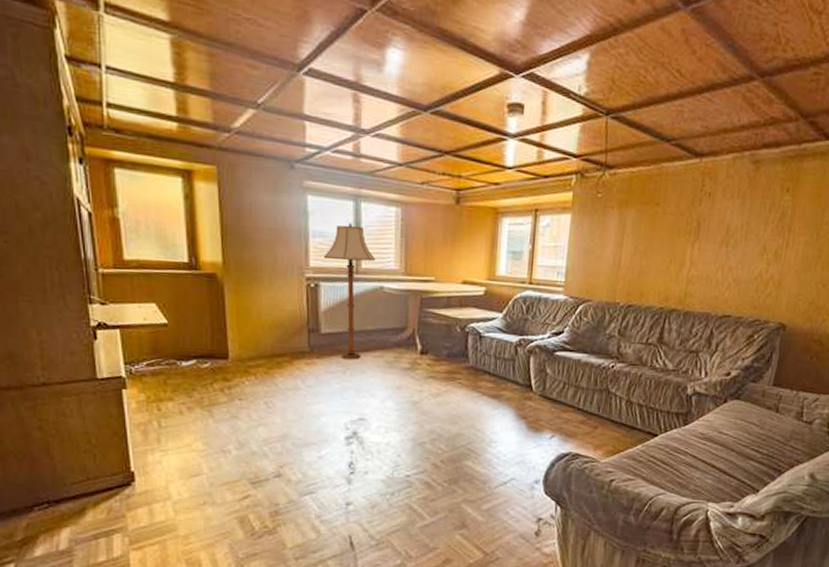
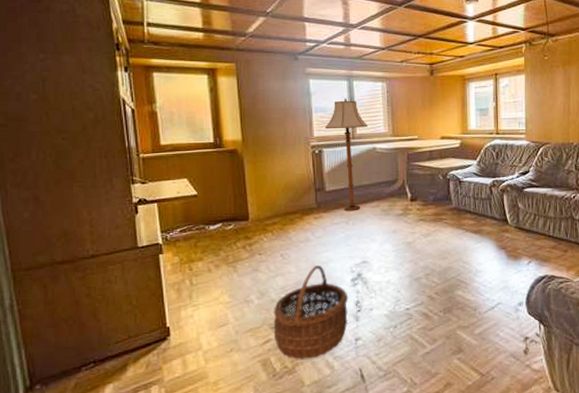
wicker basket: none [253,418,341,520] -> present [273,265,349,360]

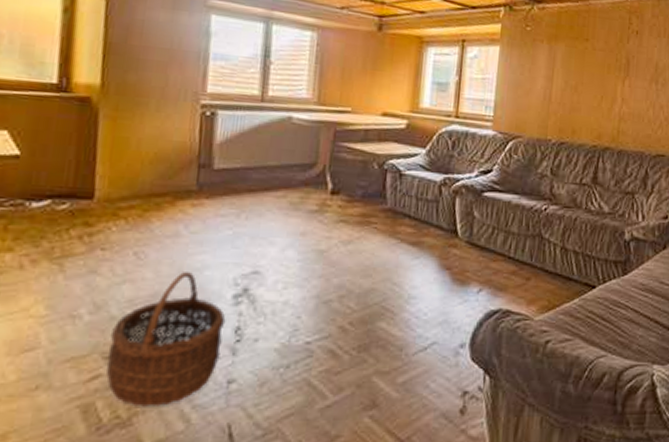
floor lamp: present [325,98,367,212] -> none [224,45,284,201]

